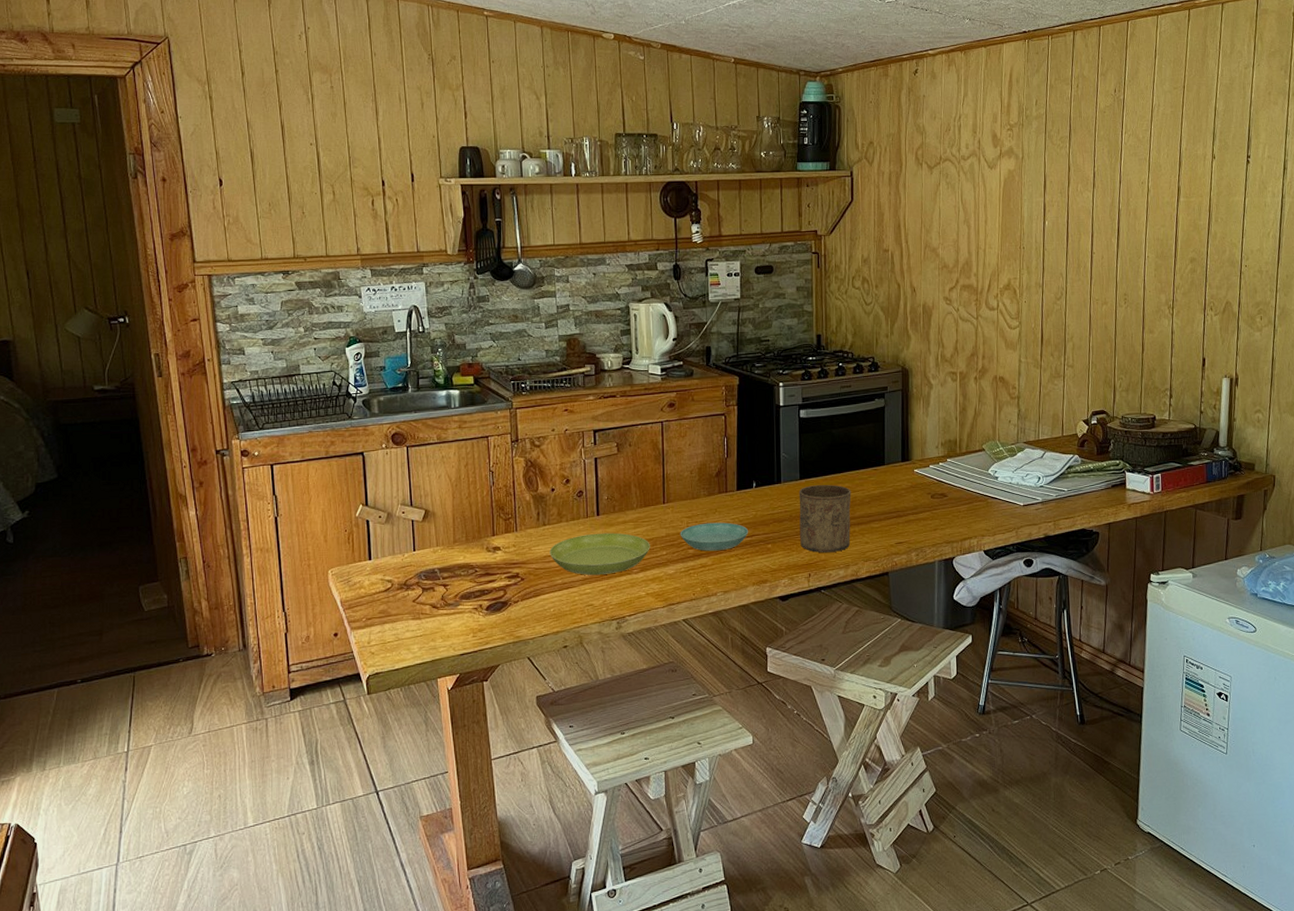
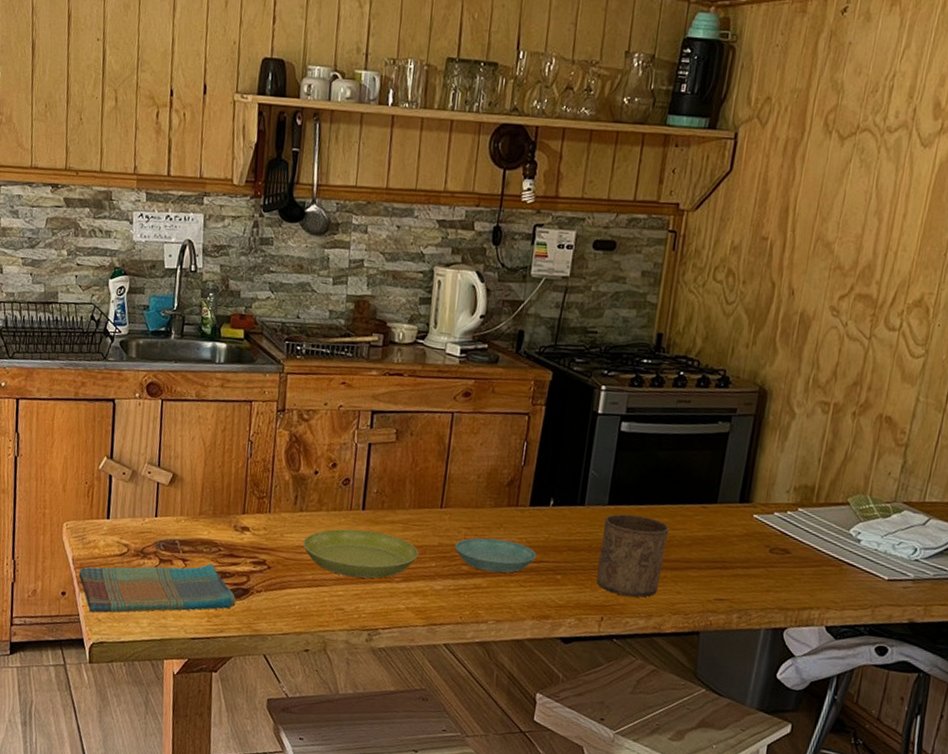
dish towel: none [348,585,497,648] -> present [78,563,236,613]

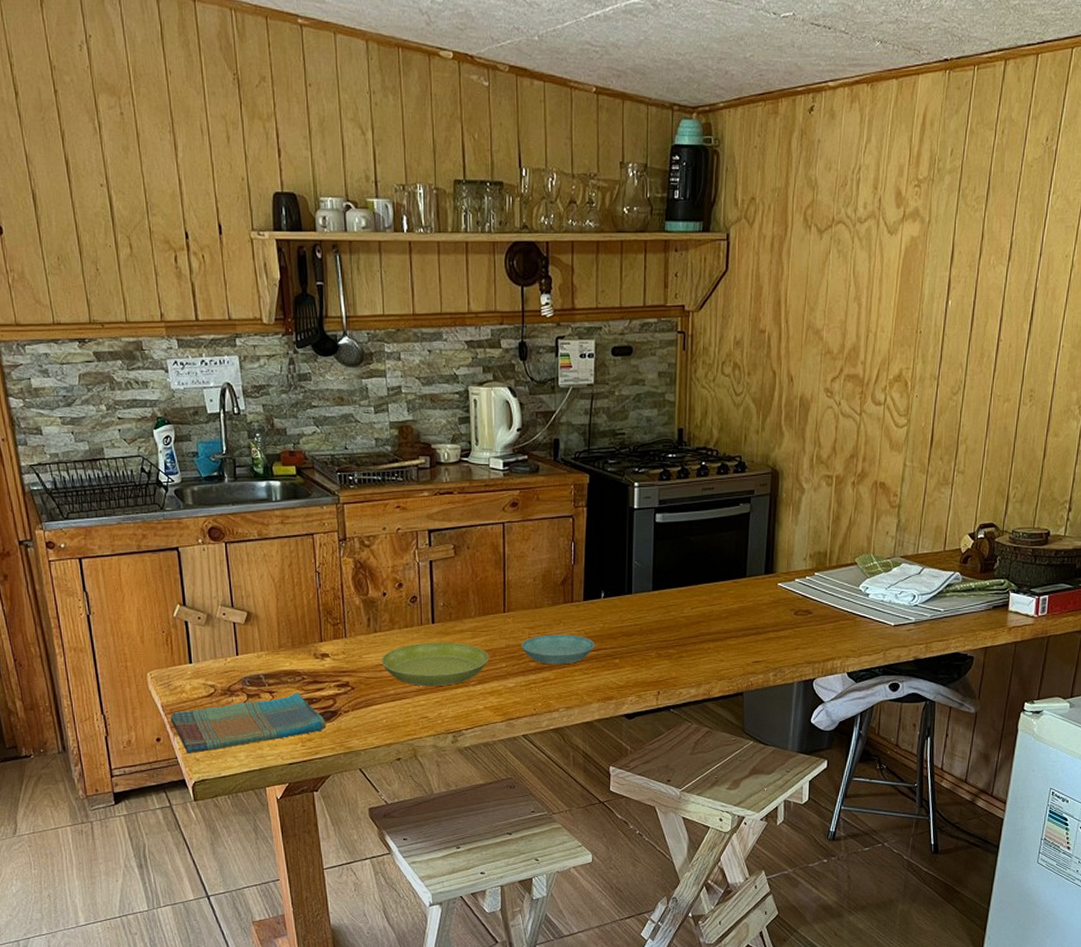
cup: present [596,513,670,598] -> none [650,597,708,670]

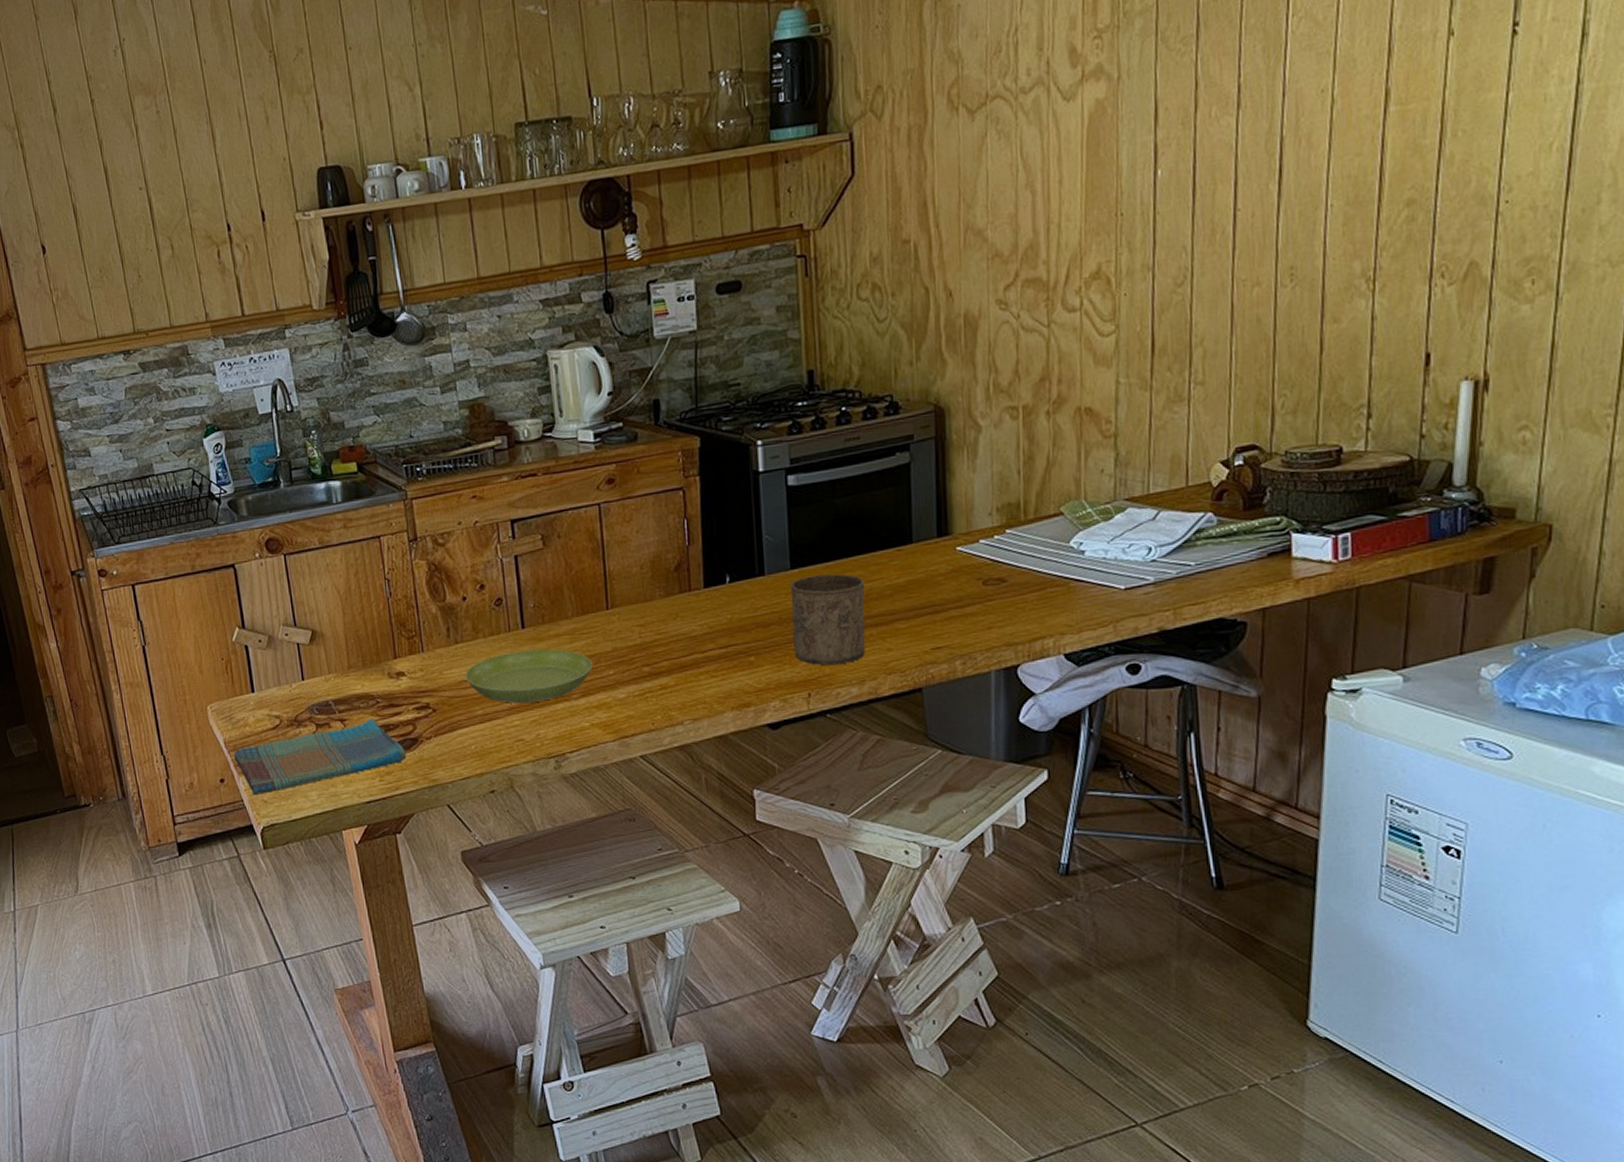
saucer: present [521,634,595,665] -> none [630,630,723,669]
cup: none [650,597,708,670] -> present [790,573,866,666]

